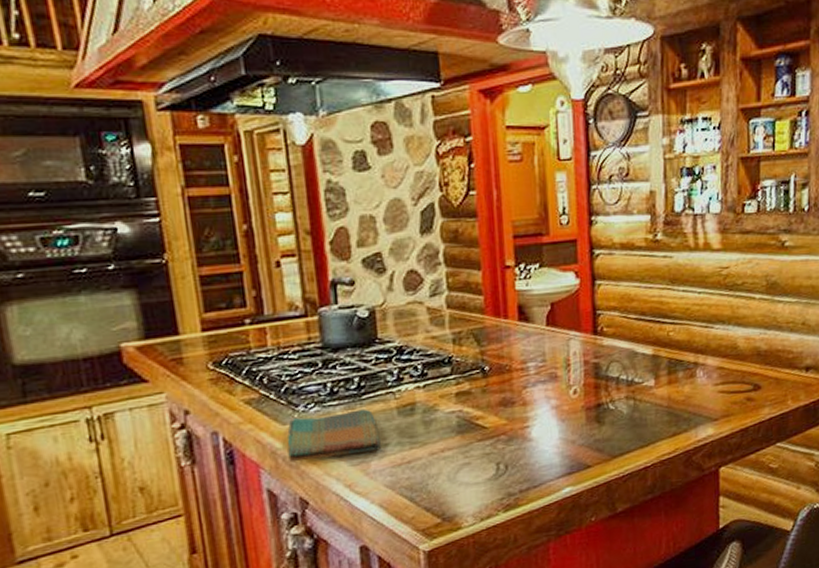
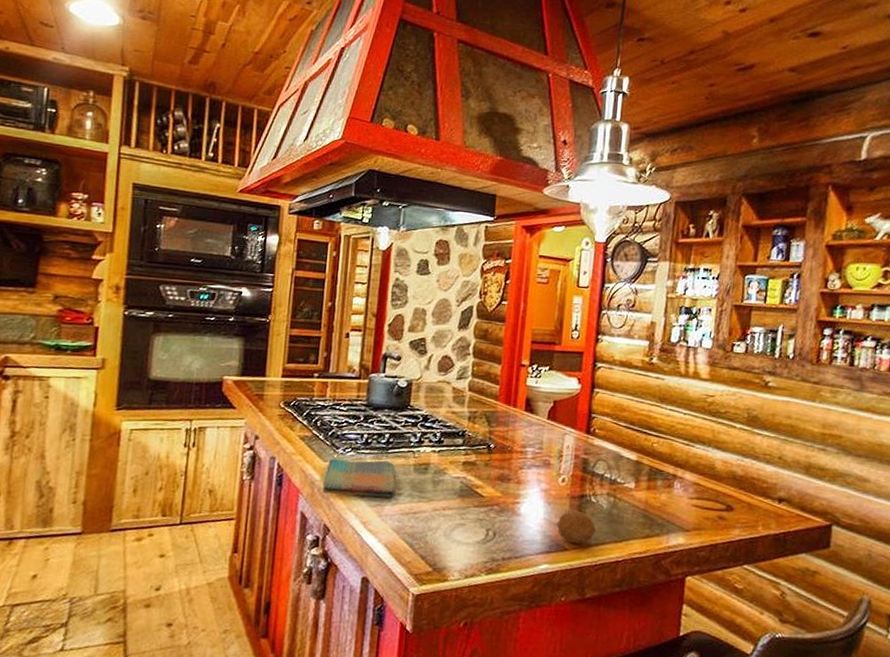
fruit: none [575,423,619,458] -> present [557,511,596,544]

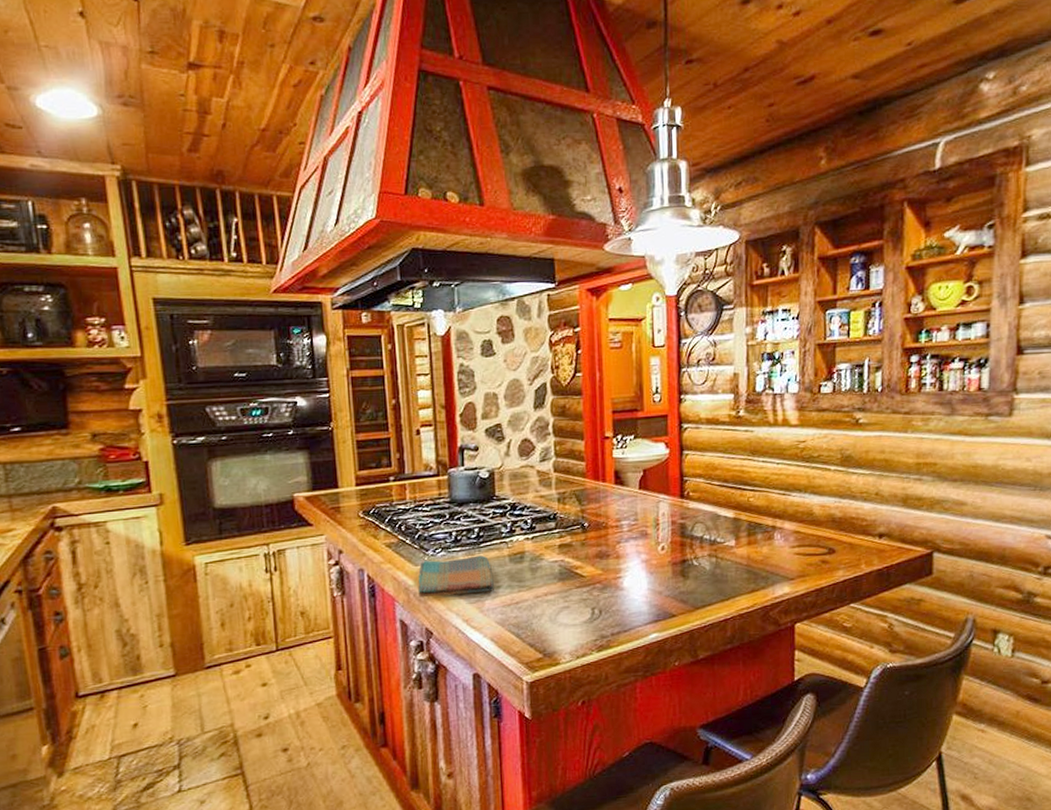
fruit: present [557,511,596,544] -> none [661,577,702,608]

